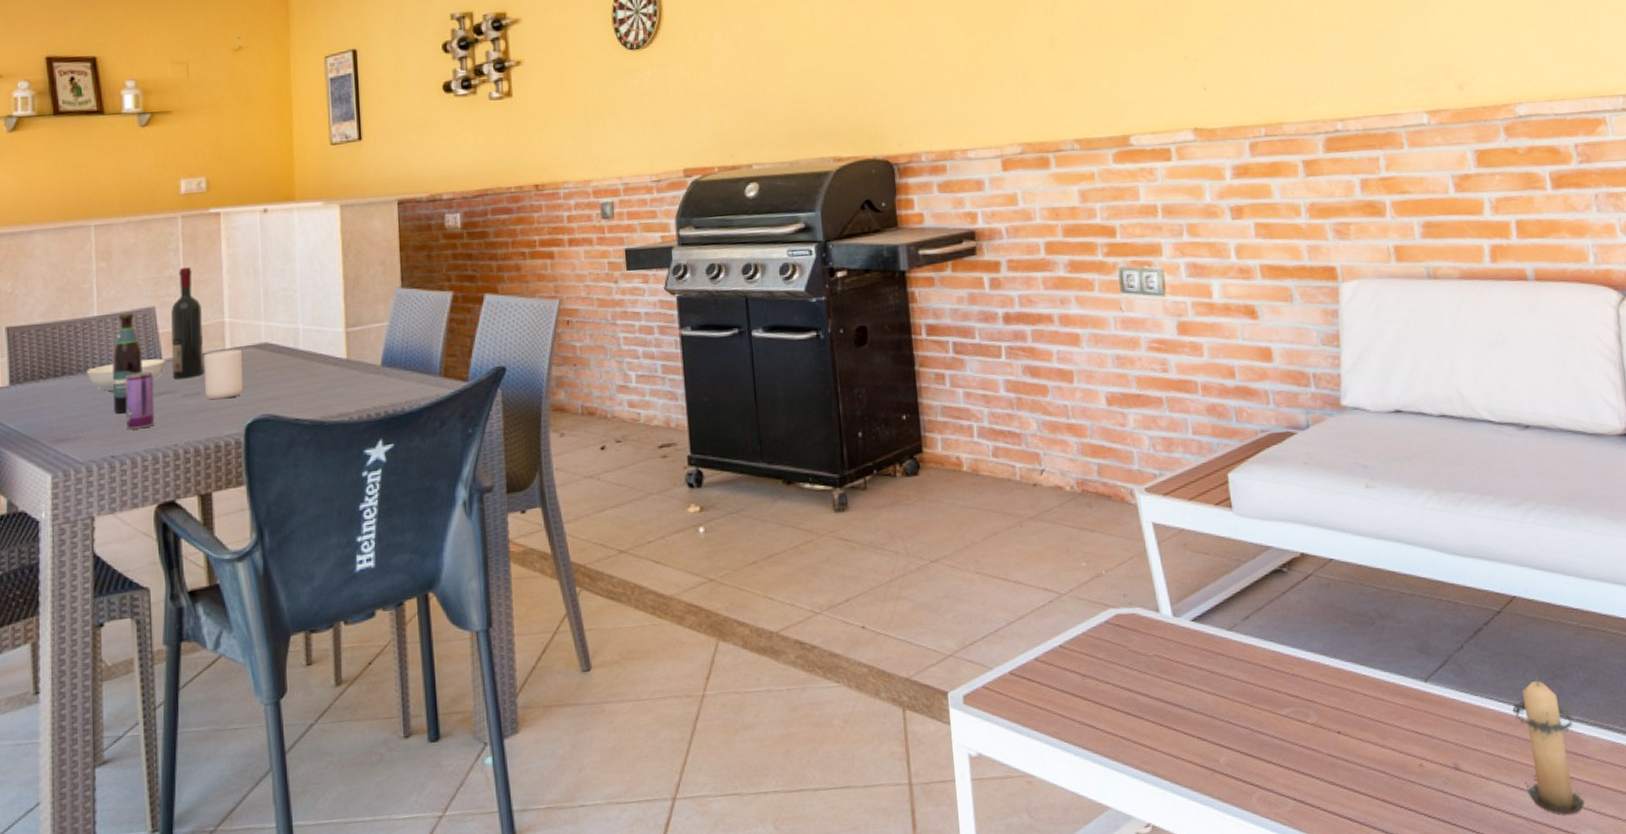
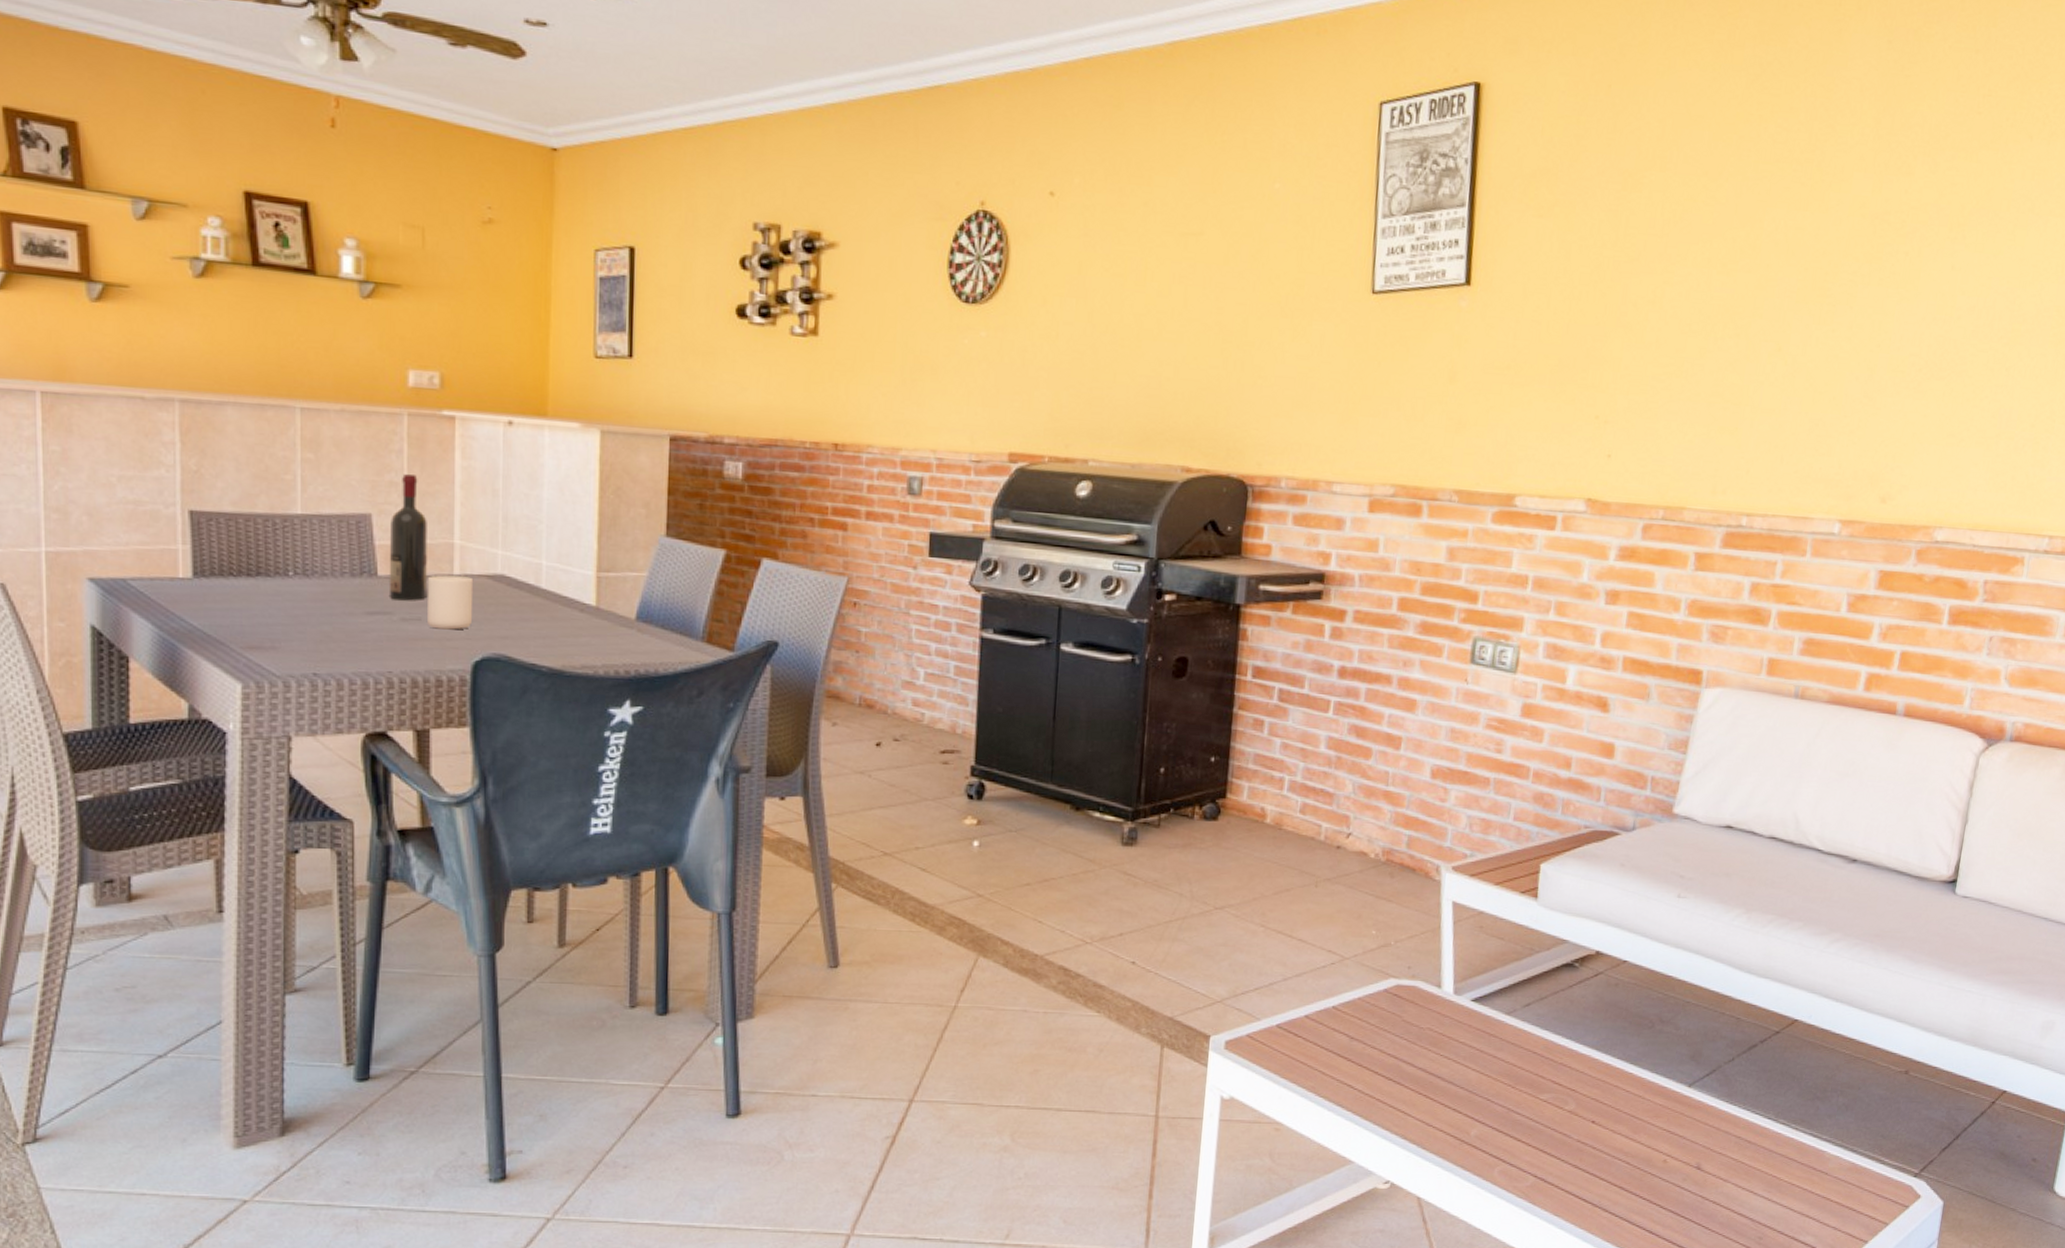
bowl: present [86,358,166,393] -> none [286,571,382,604]
bottle: present [112,312,142,414] -> none [317,515,354,629]
beverage can: present [125,371,155,430] -> none [333,585,366,649]
candle: present [1512,673,1585,815] -> none [1759,1093,1822,1221]

